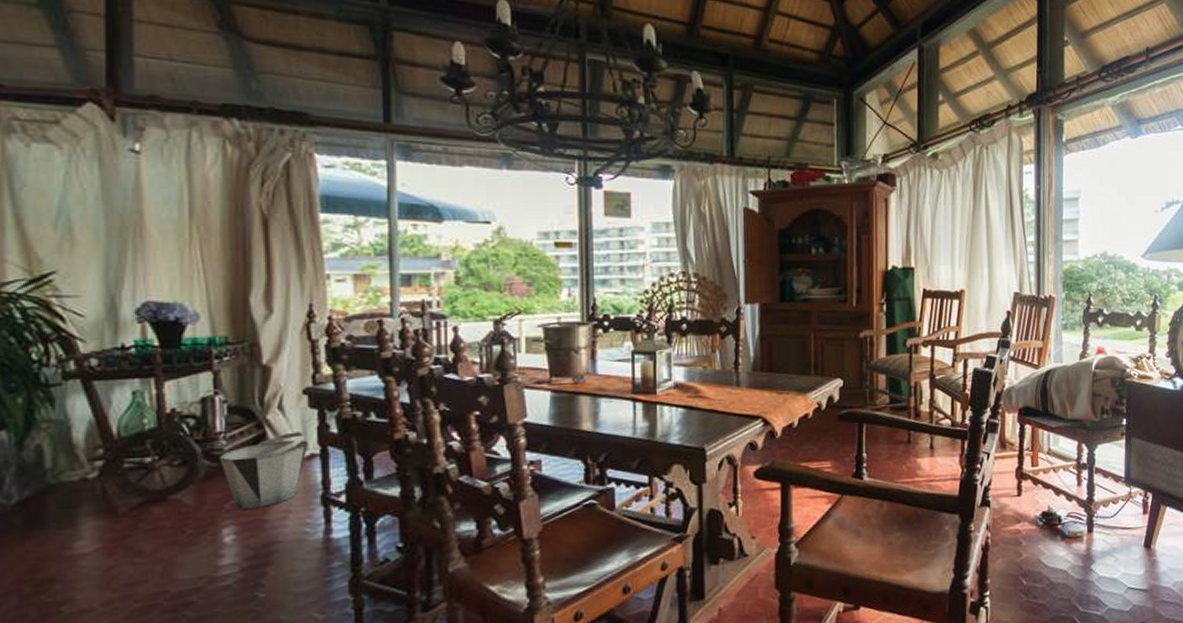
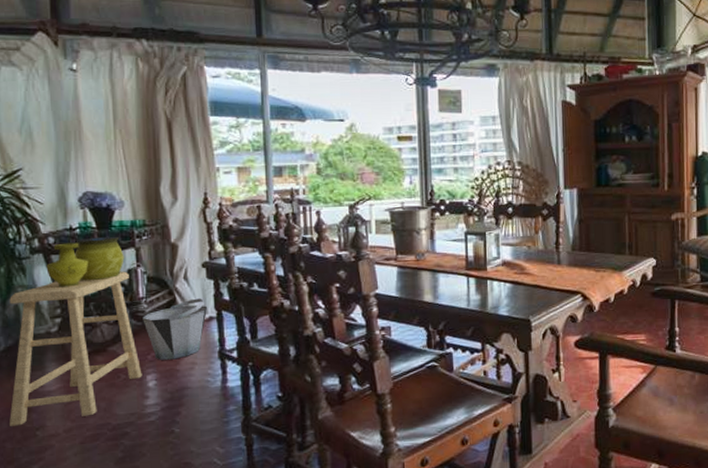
stool: none [19,400,216,602] -> present [8,271,142,426]
decorative vase: none [85,356,197,421] -> present [46,236,124,287]

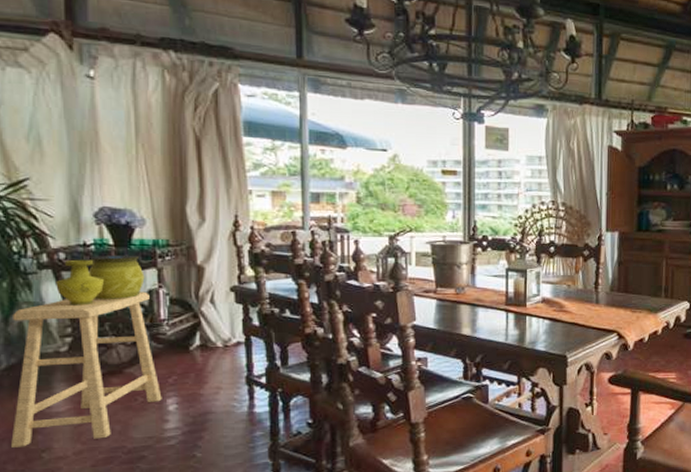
bucket: present [142,298,208,360] -> none [164,323,236,384]

